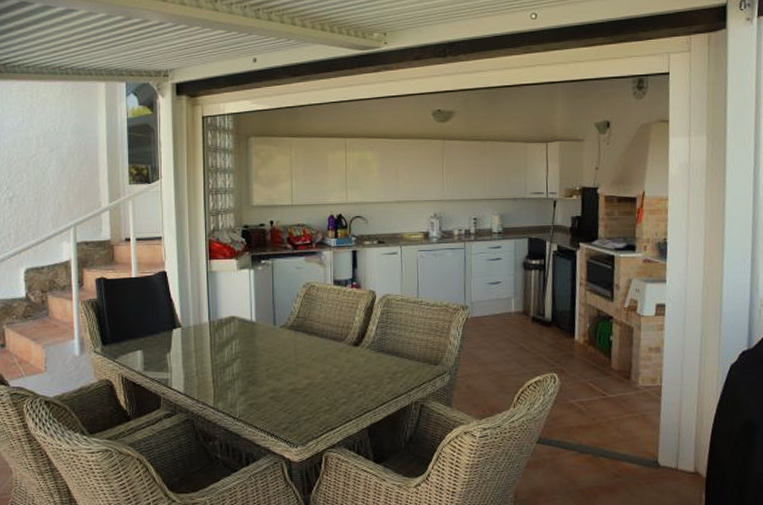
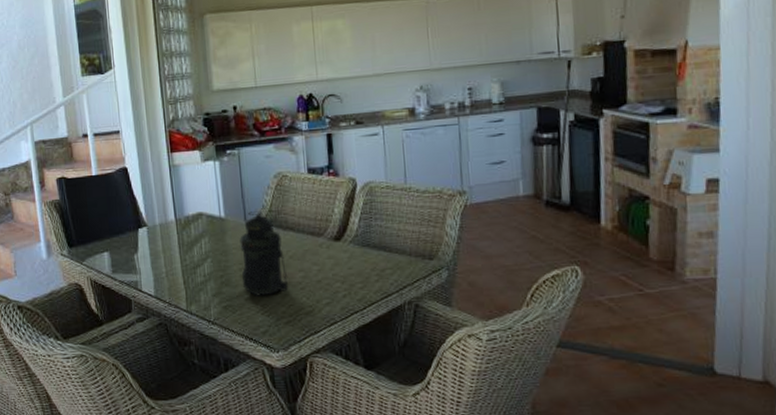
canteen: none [267,317,310,395] -> present [240,211,289,296]

